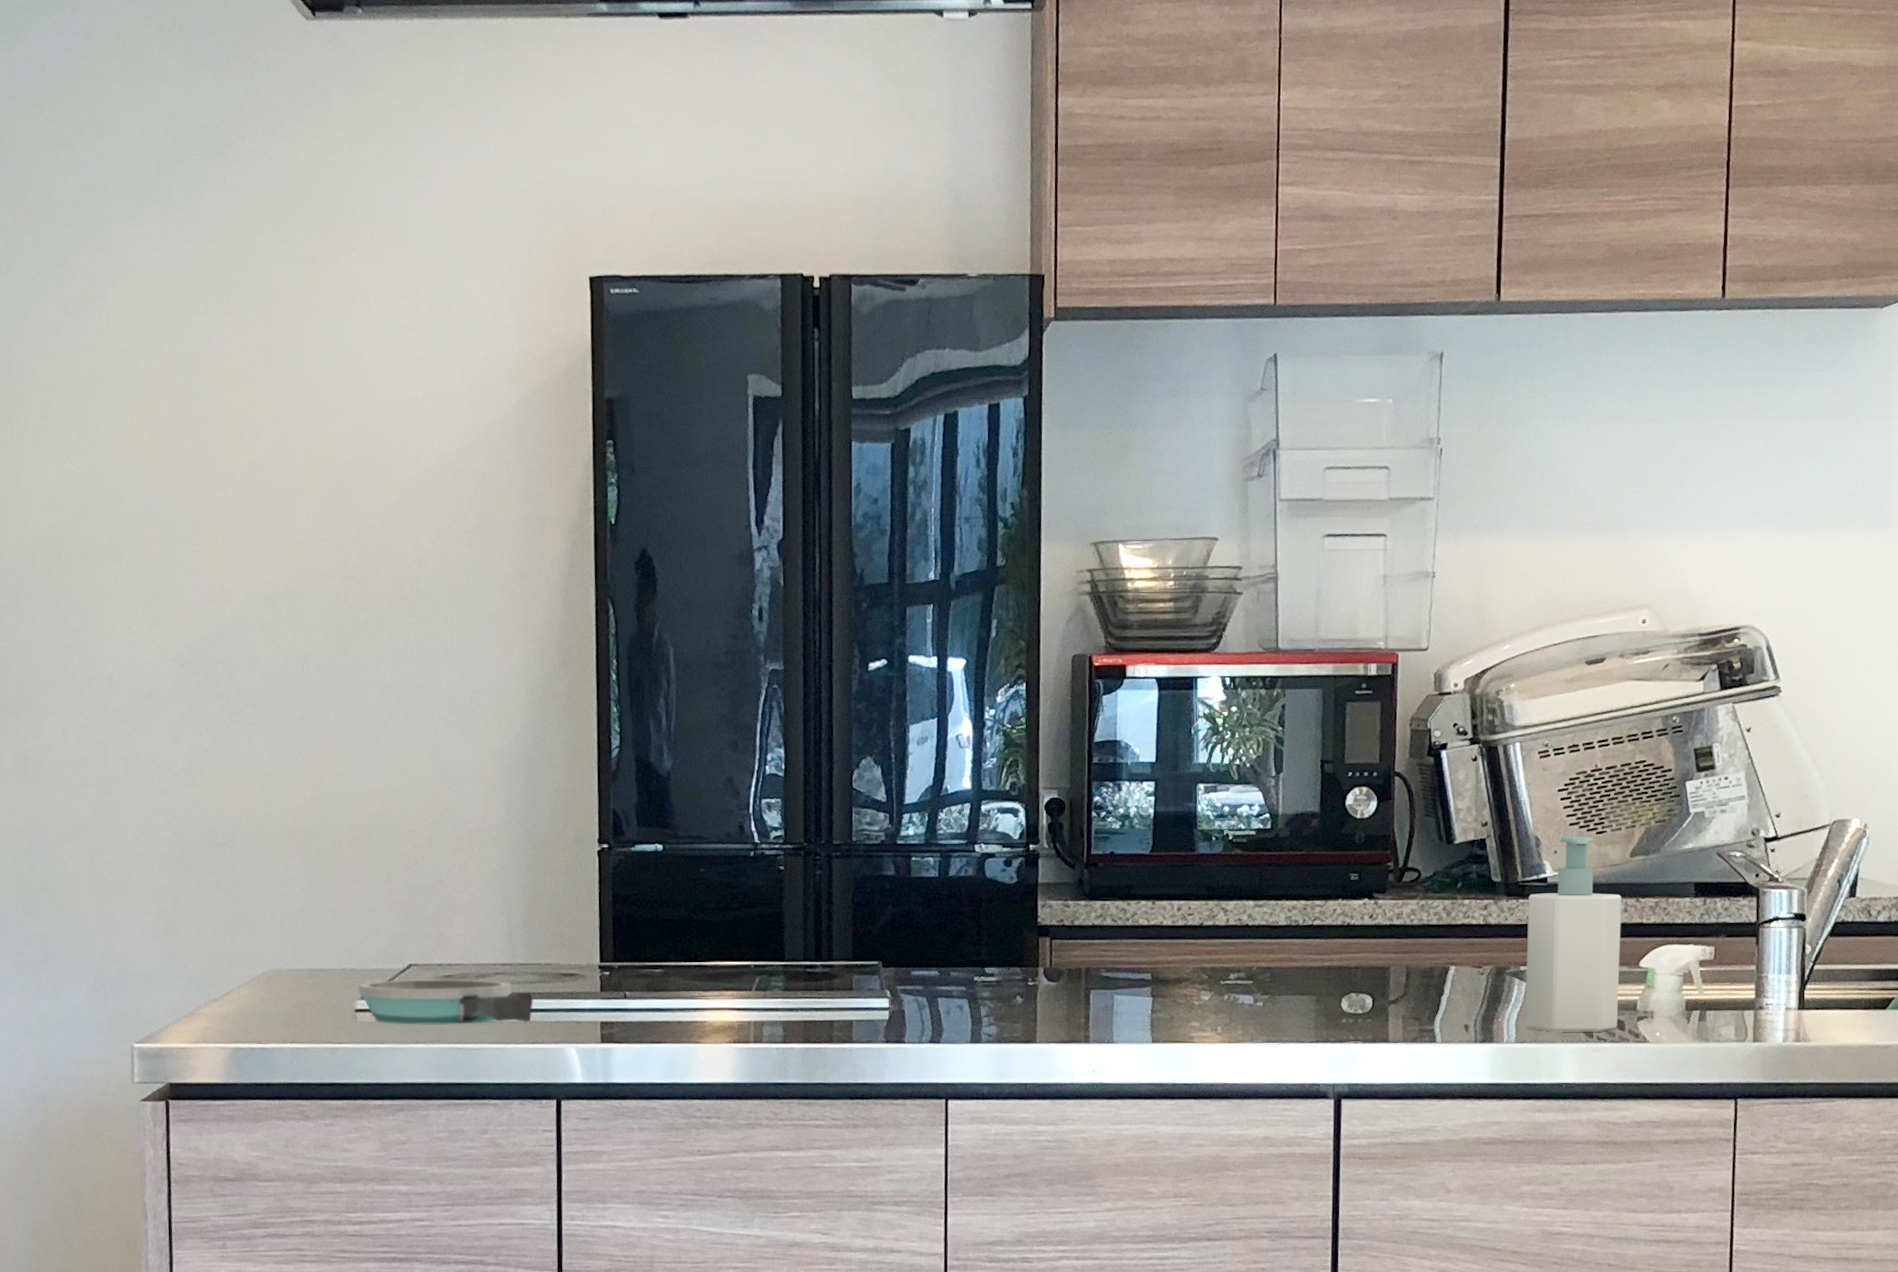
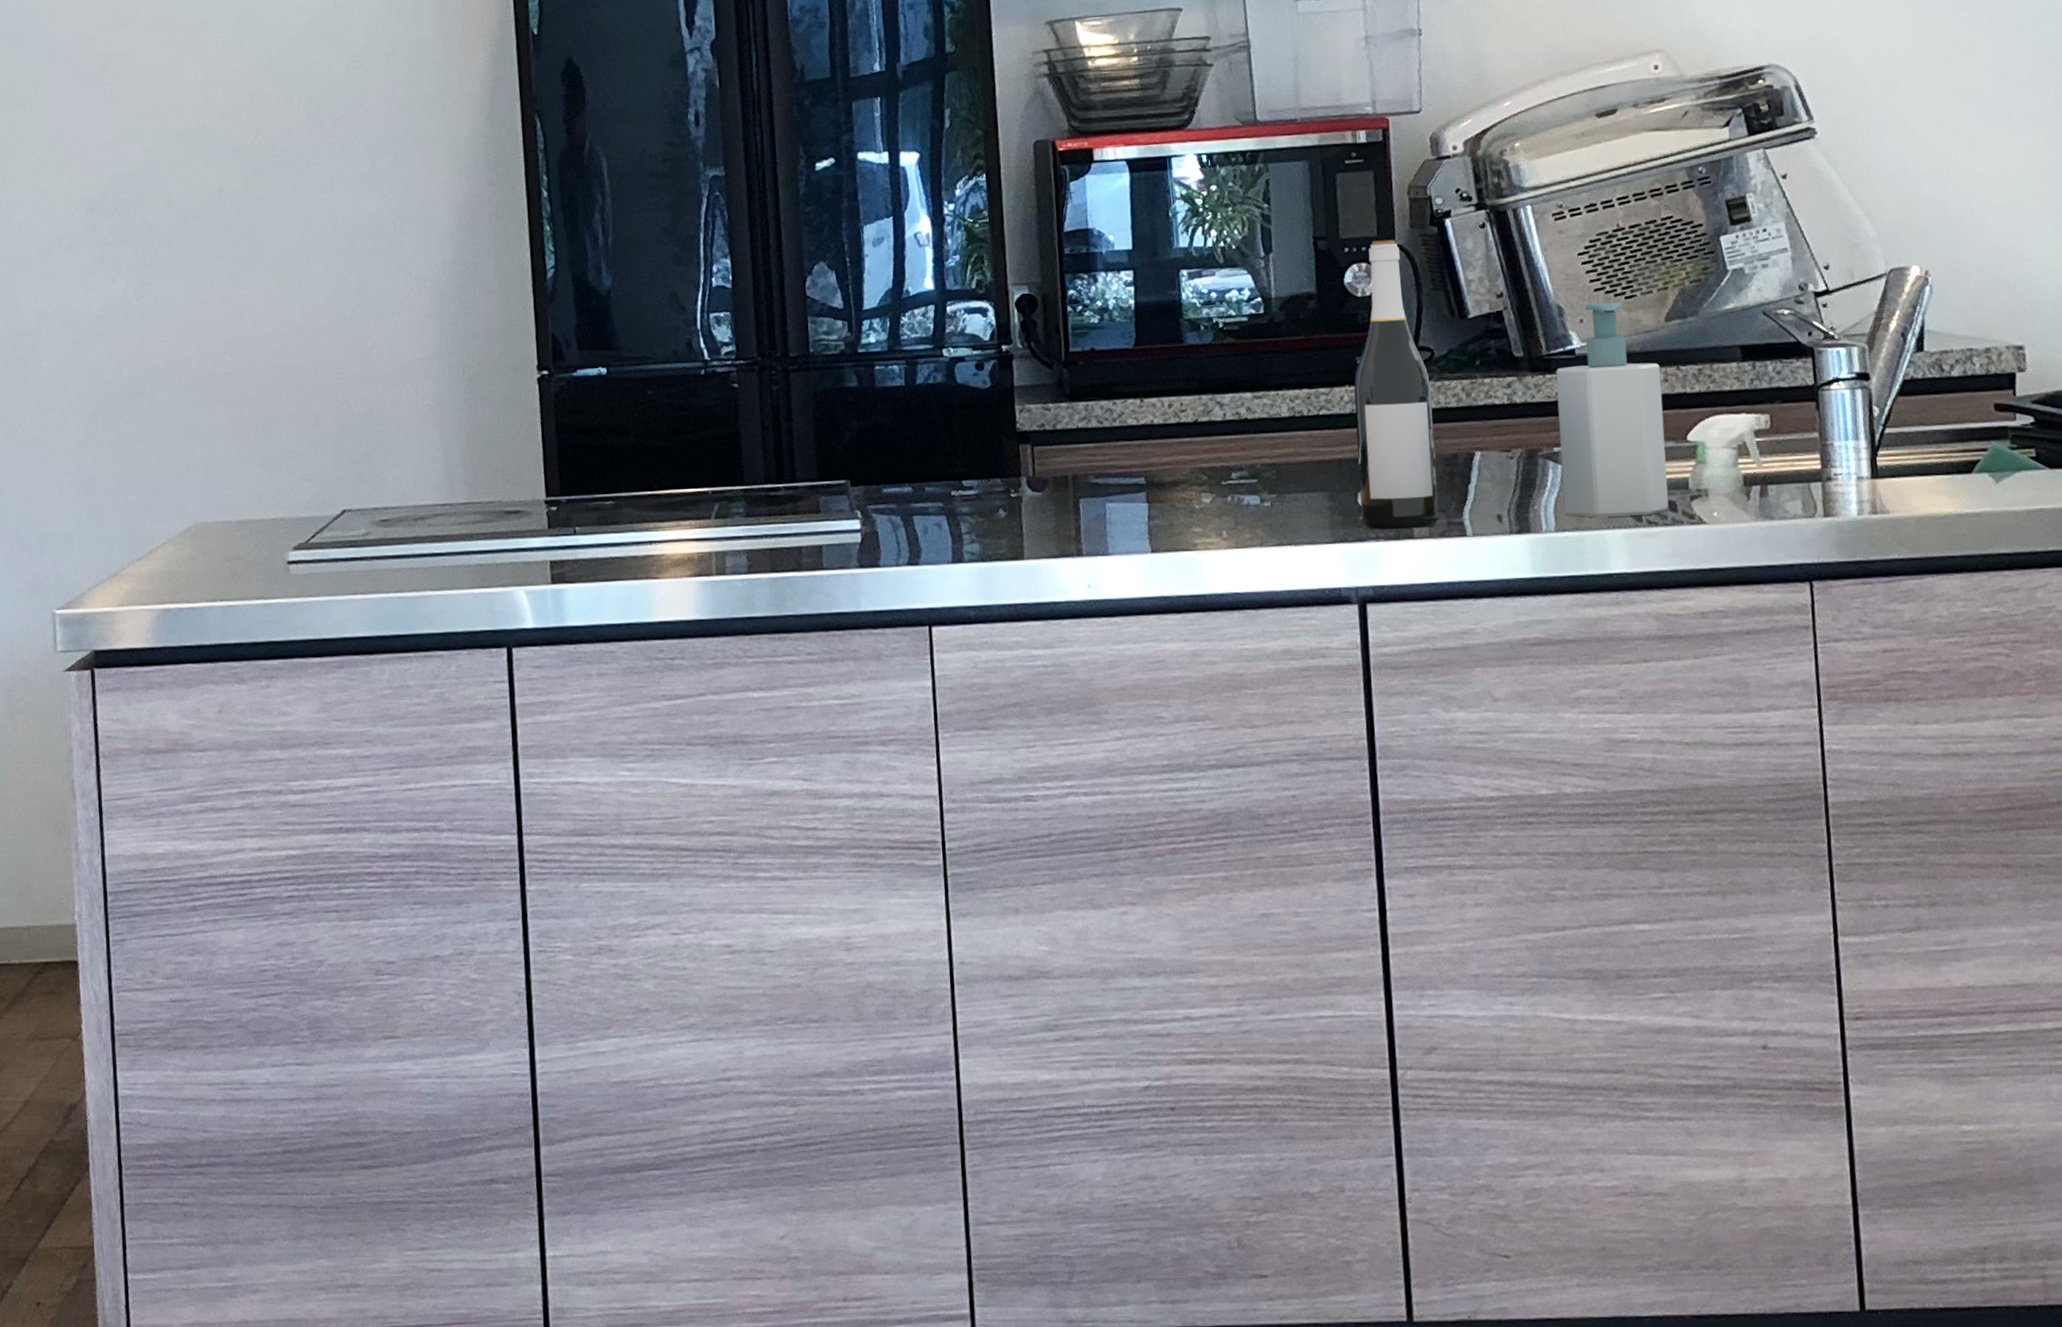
frying pan: present [359,979,534,1025] -> none [291,522,477,576]
wine bottle: none [1343,767,1415,1034] -> present [1354,239,1440,530]

